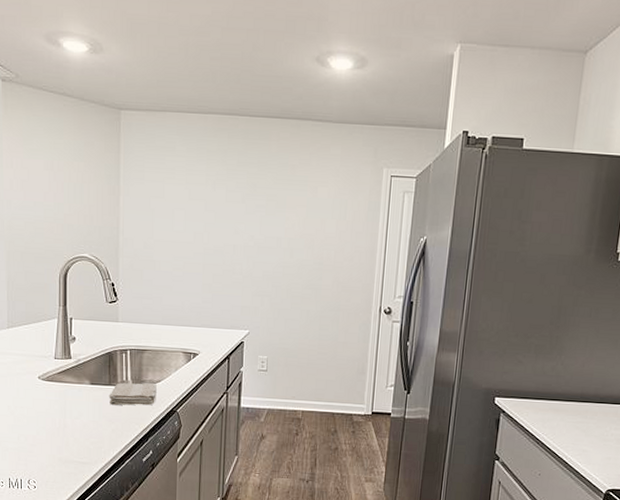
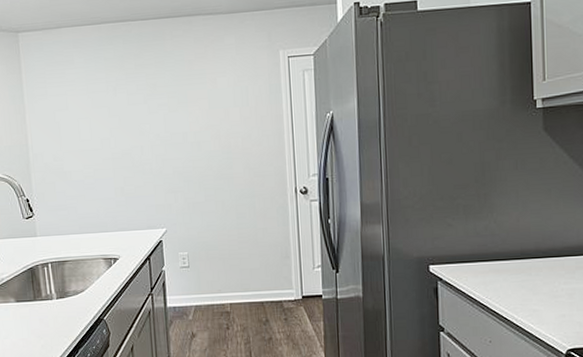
washcloth: present [110,382,157,406] -> none [36,293,82,321]

